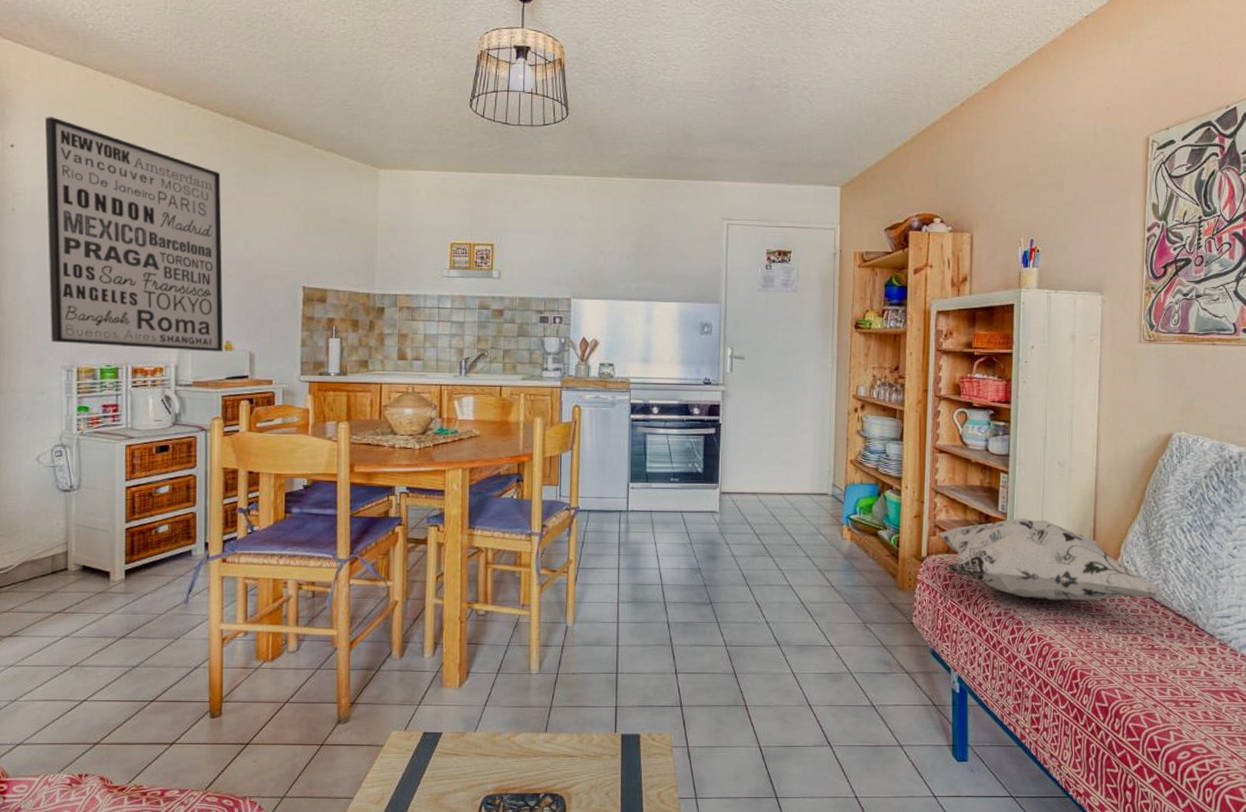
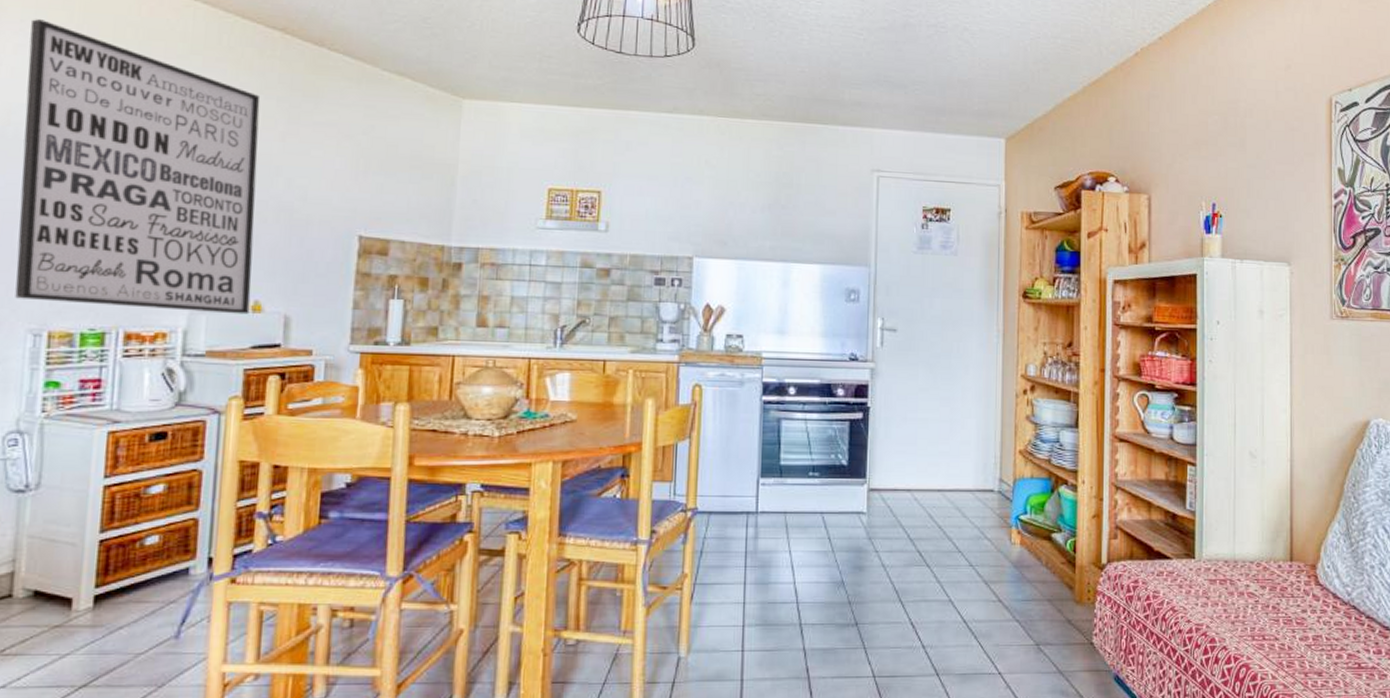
decorative pillow: present [937,518,1164,601] -> none [1119,517,1369,613]

